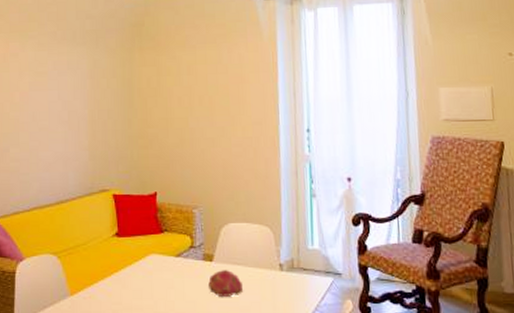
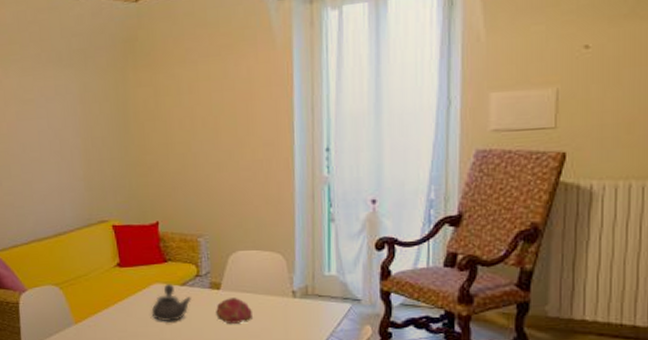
teapot: none [146,255,185,293] -> present [151,284,191,321]

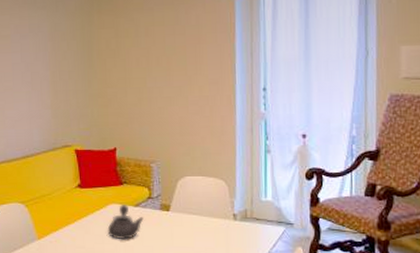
fruit: present [216,298,252,324] -> none [165,219,198,243]

